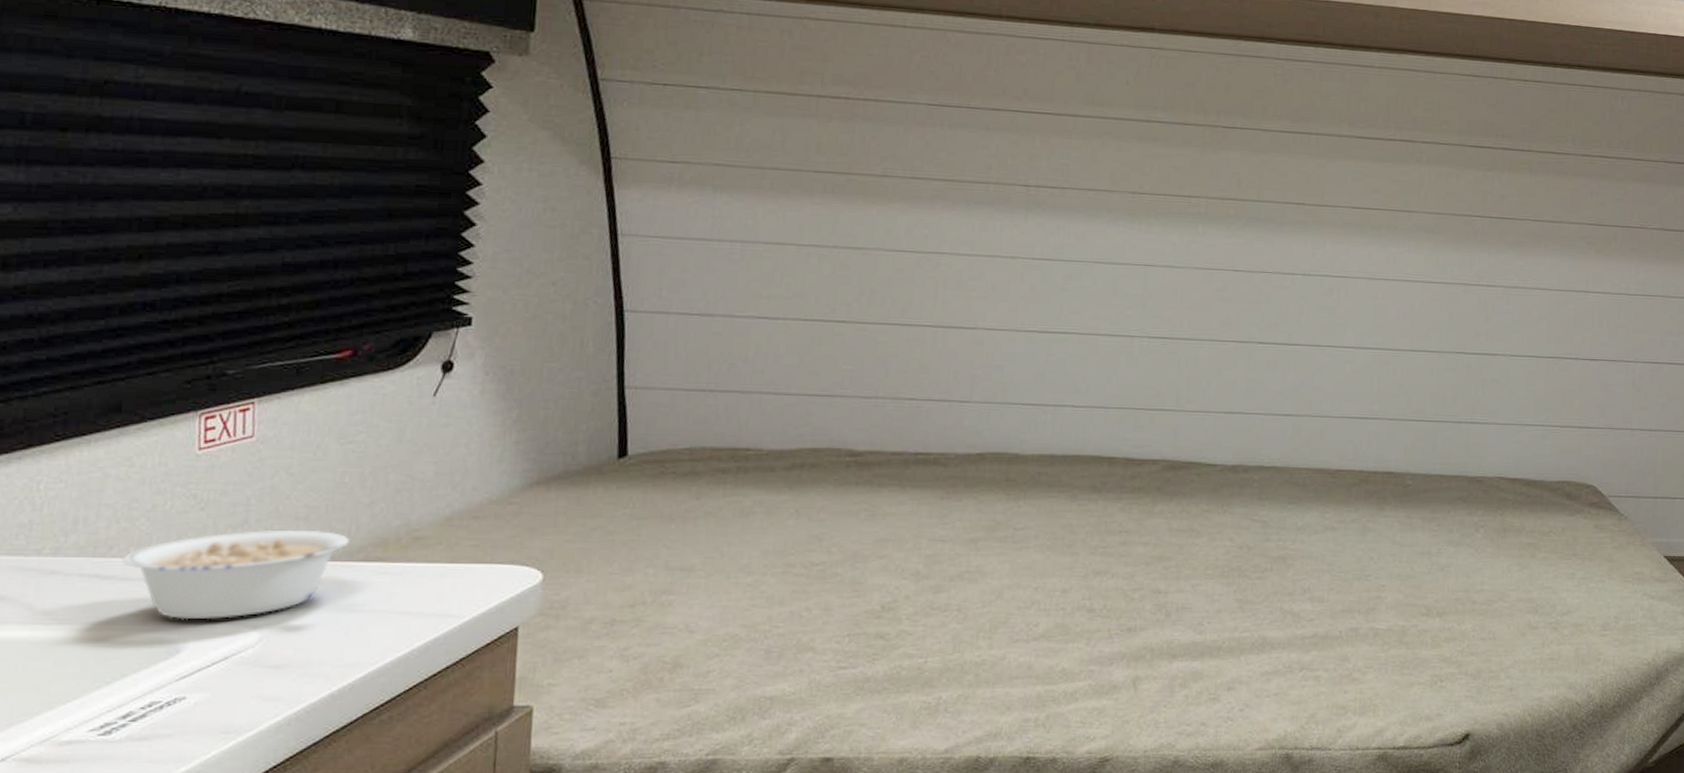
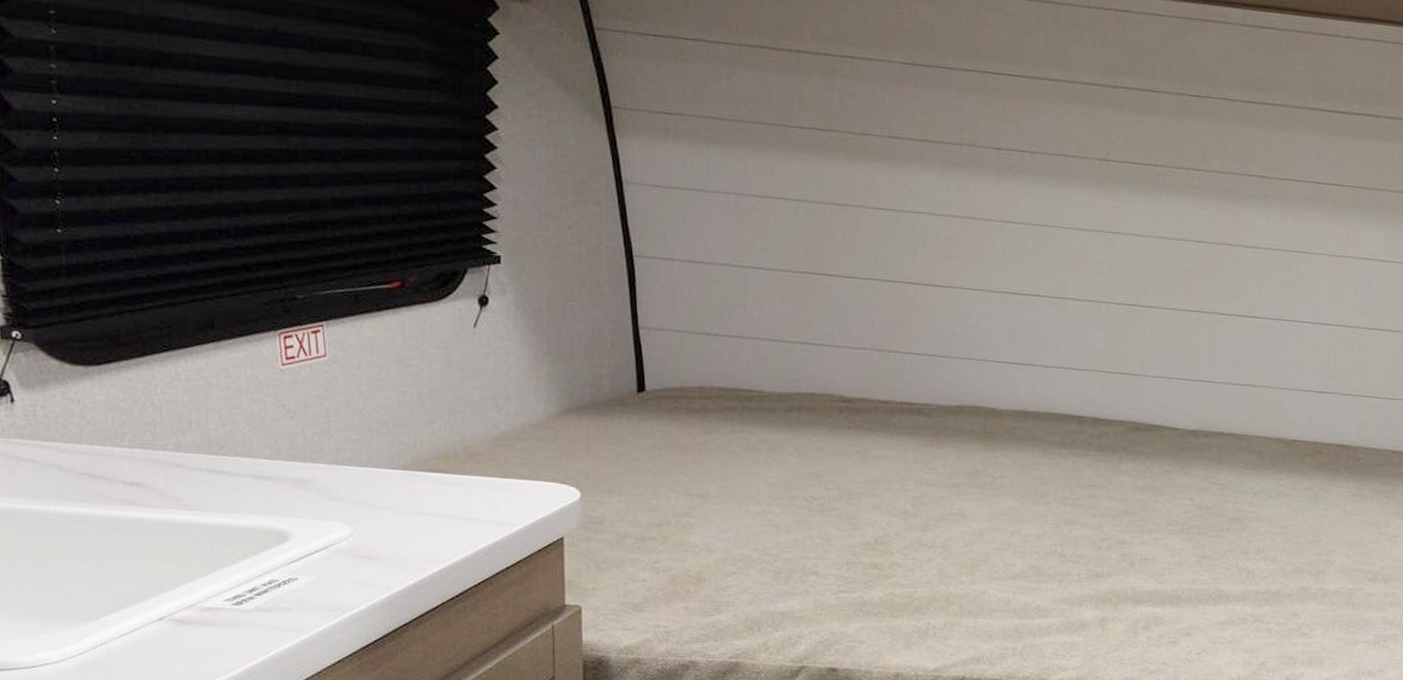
legume: present [122,530,349,620] -> none [232,439,415,514]

